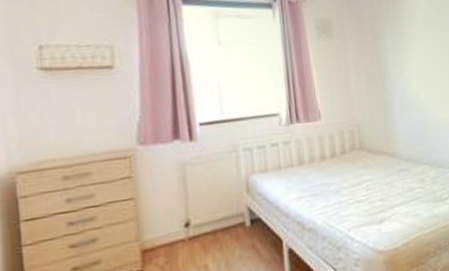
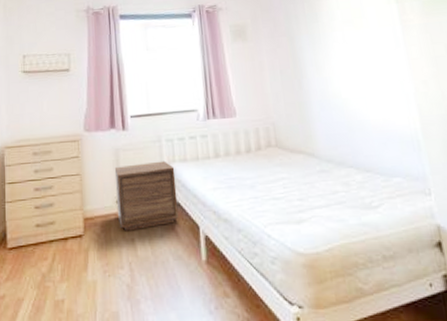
nightstand: none [180,173,260,258] -> present [114,161,179,231]

